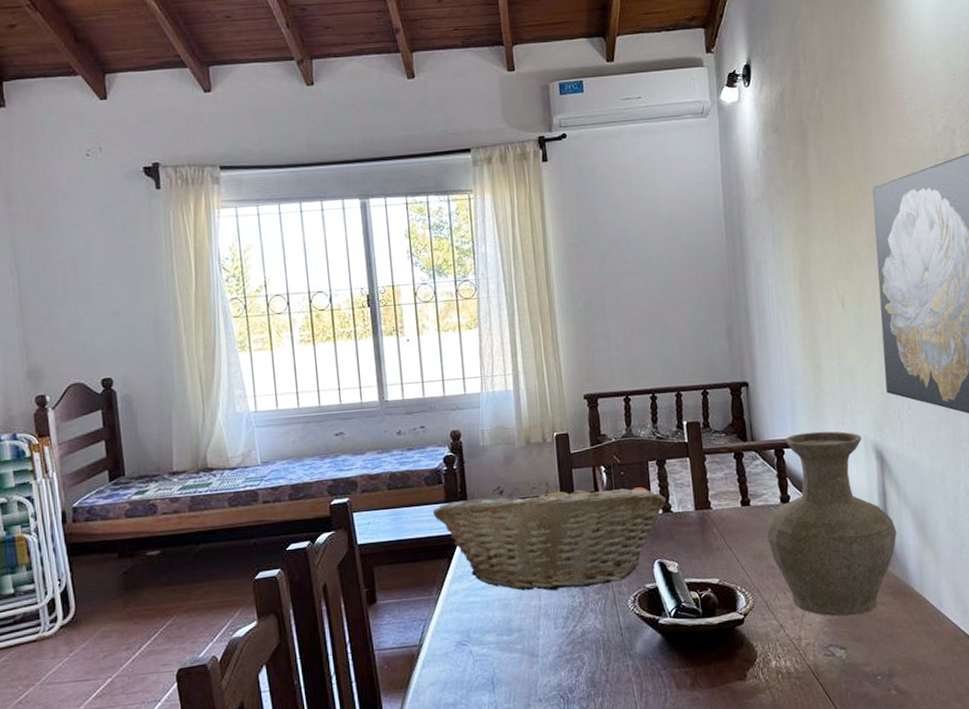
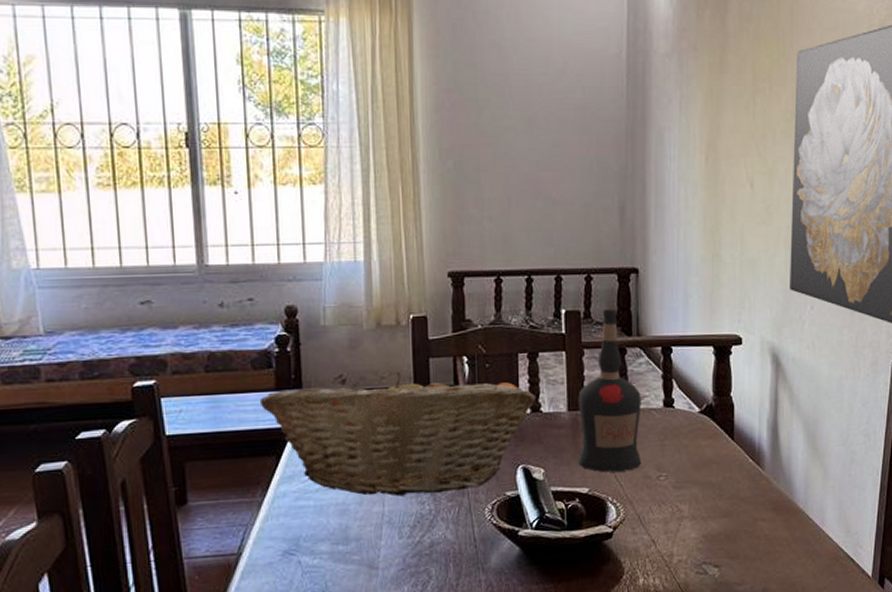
liquor bottle: none [703,417,764,564] -> present [578,307,641,473]
vase: present [765,431,897,617] -> none [645,329,785,533]

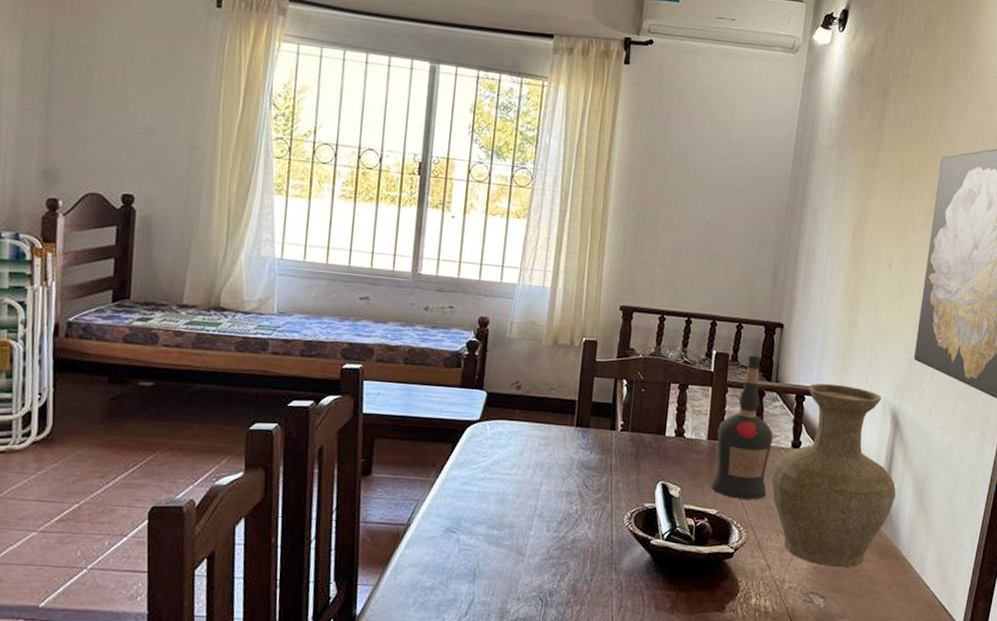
fruit basket: present [259,372,535,497] -> none [445,385,681,496]
vase: none [645,329,785,533] -> present [771,383,896,568]

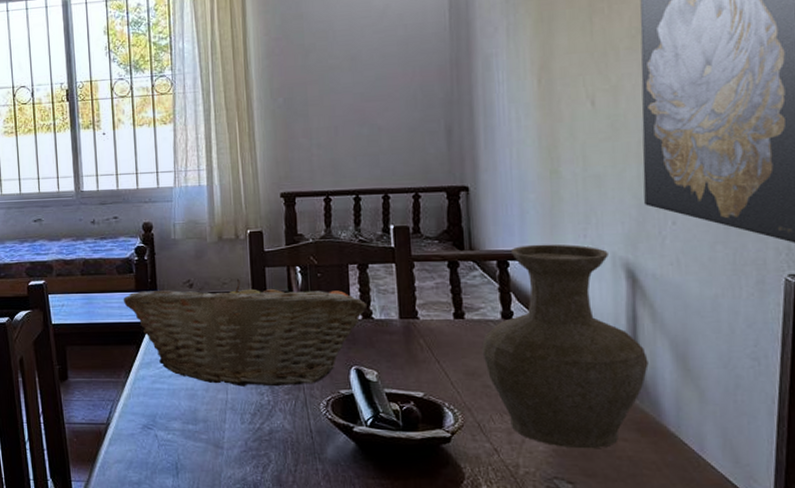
fruit basket: none [445,385,681,496] -> present [123,278,366,387]
liquor bottle: present [711,354,773,500] -> none [409,223,479,379]

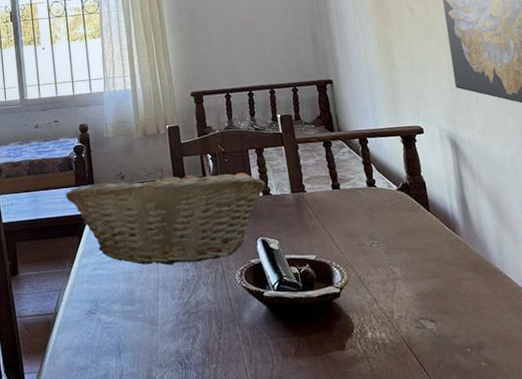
vase: present [482,244,649,449] -> none [355,122,475,291]

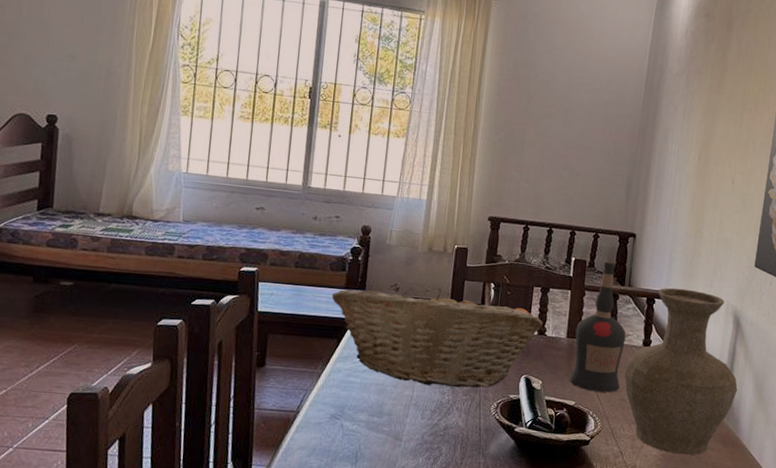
liquor bottle: none [298,110,355,242] -> present [569,260,626,393]
vase: none [355,122,475,291] -> present [624,287,738,456]

